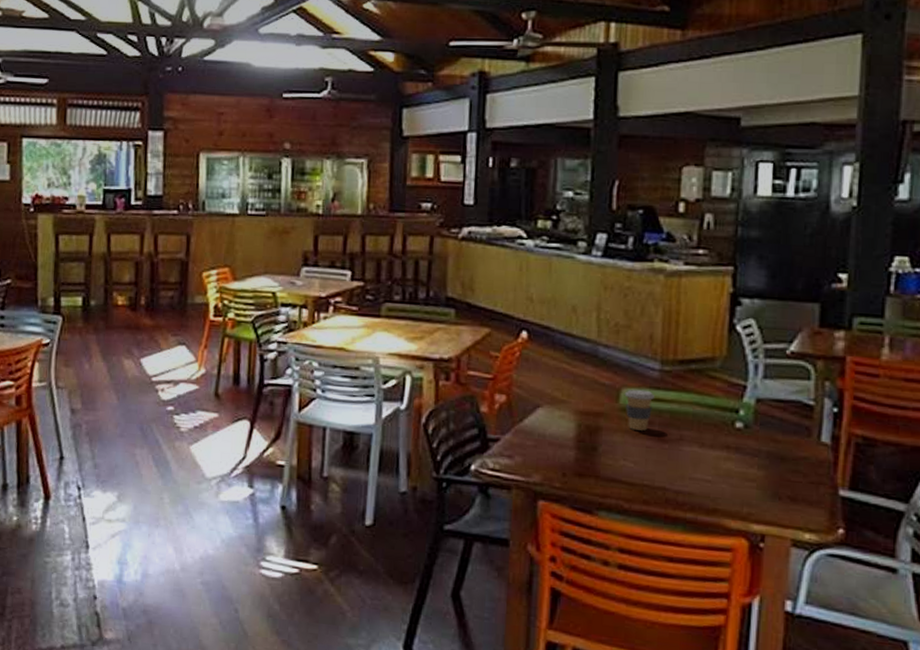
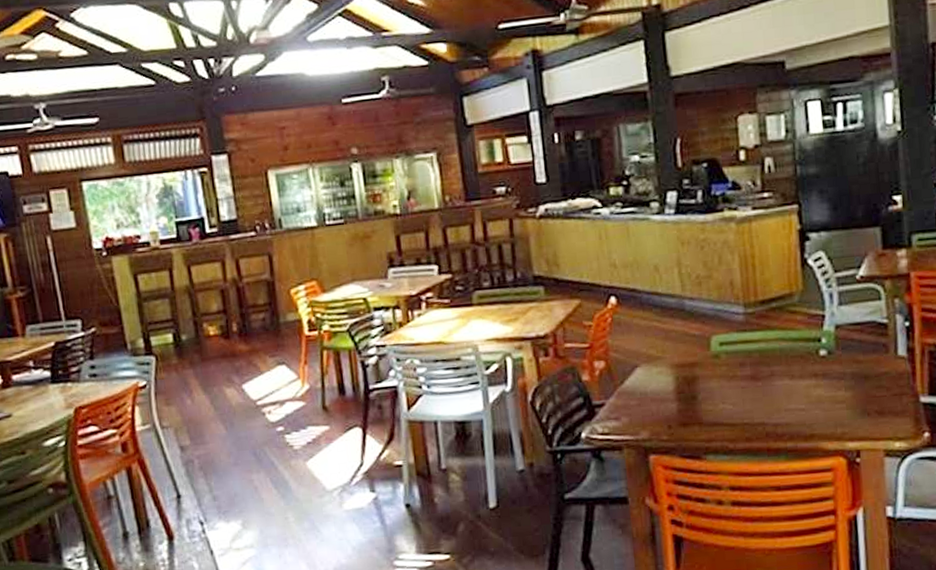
coffee cup: present [624,389,654,431] -> none [714,334,742,374]

